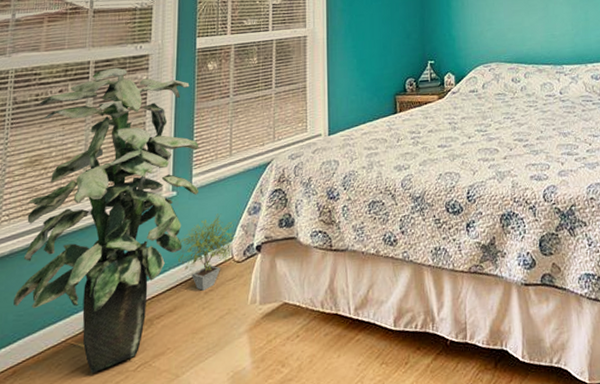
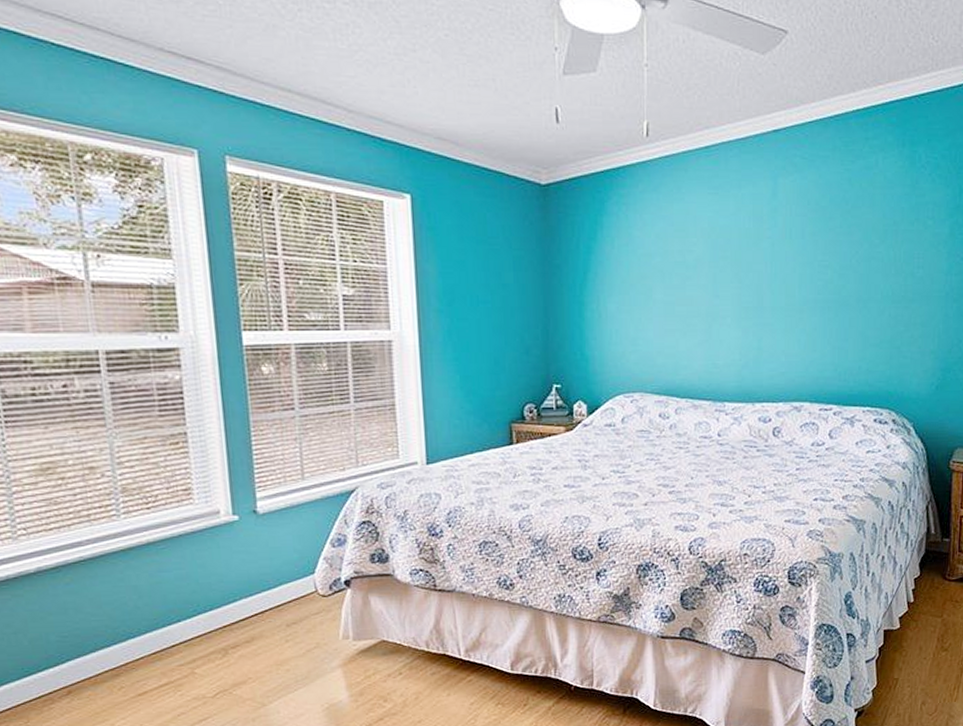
indoor plant: present [14,67,199,374] -> none [39,361,266,698]
potted plant: present [172,213,236,291] -> none [242,543,319,623]

